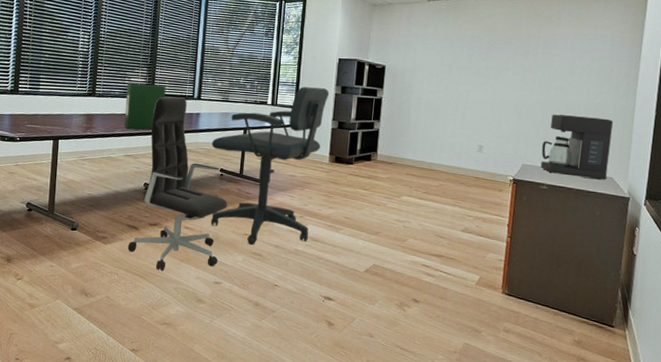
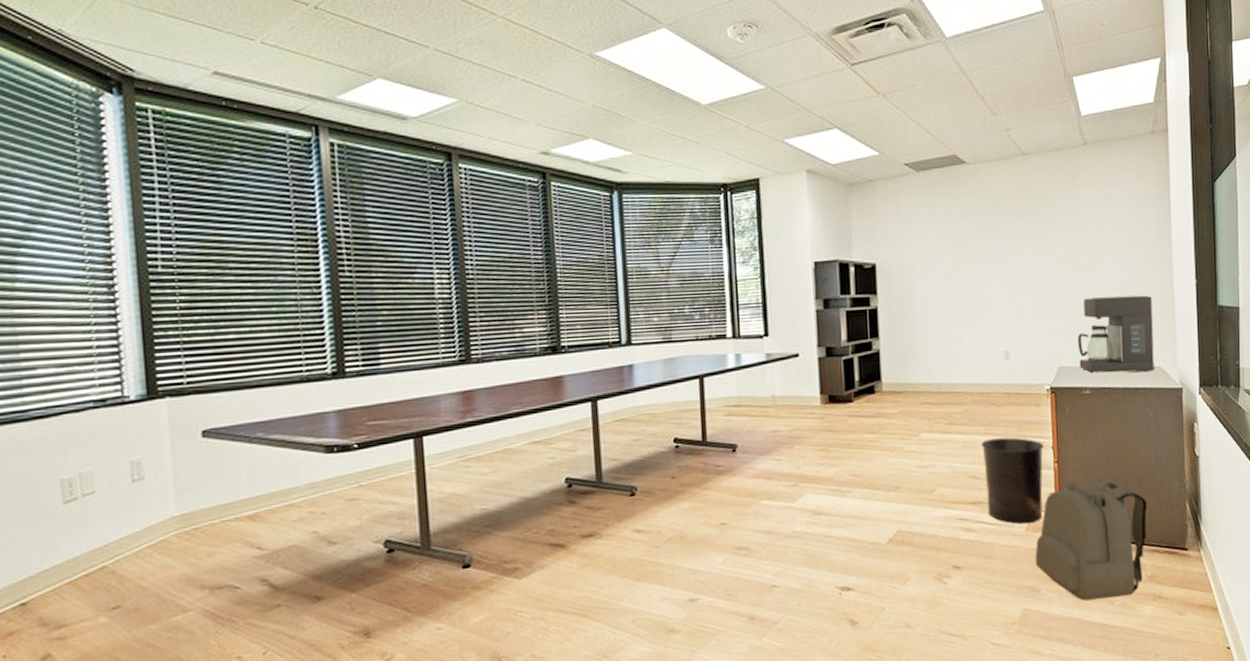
binder: present [124,83,166,130] -> none [518,332,579,404]
office chair: present [127,96,228,271] -> none [553,346,692,600]
office chair: present [210,87,330,245] -> none [656,305,809,537]
waste bin: none [447,209,501,279] -> present [980,437,1044,524]
backpack: none [480,253,584,352] -> present [1035,477,1148,601]

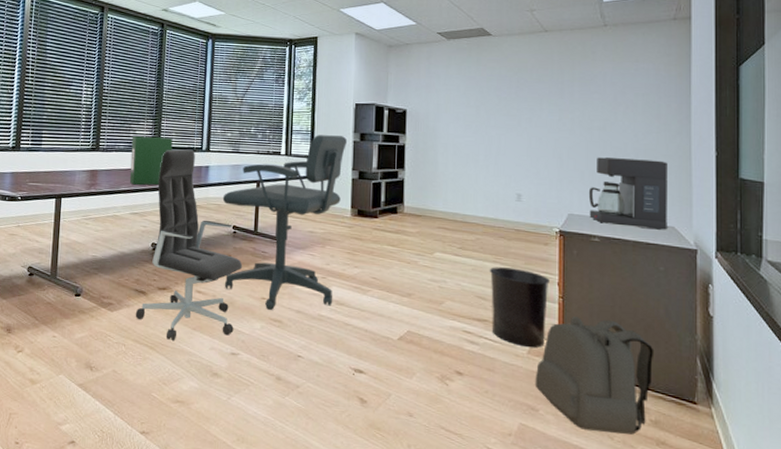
binder: none [518,332,579,404] -> present [129,136,173,185]
office chair: none [553,346,692,600] -> present [135,149,243,340]
office chair: none [656,305,809,537] -> present [222,135,348,310]

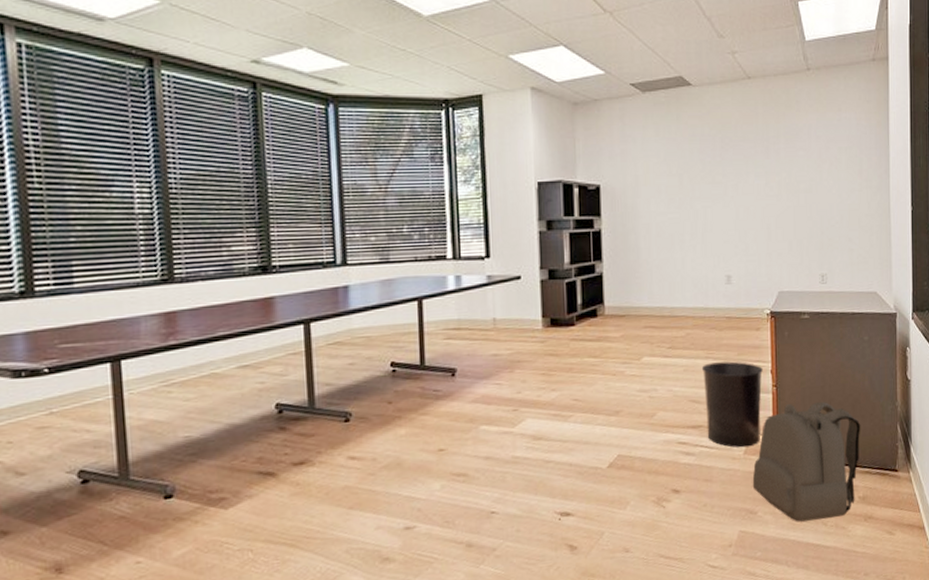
binder: present [129,136,173,185] -> none [225,251,291,327]
office chair: present [135,149,243,340] -> none [262,266,410,530]
office chair: present [222,135,348,310] -> none [372,226,532,463]
coffee maker: present [588,157,667,230] -> none [797,221,870,298]

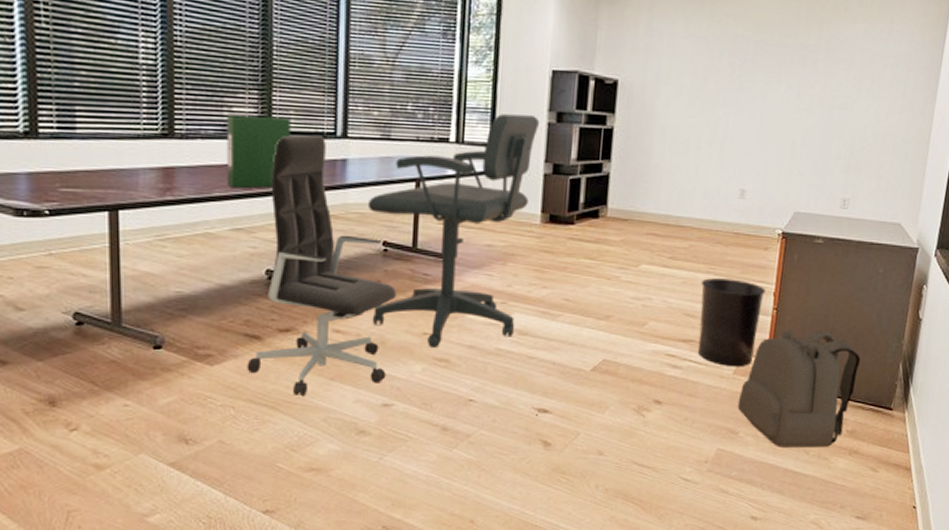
binder: none [225,251,291,327] -> present [226,115,291,189]
office chair: none [262,266,410,530] -> present [247,135,397,396]
office chair: none [372,226,532,463] -> present [367,114,540,347]

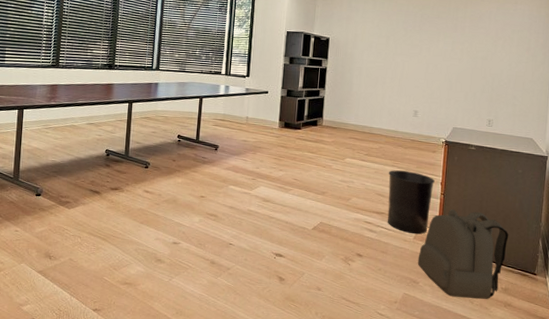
binder: present [226,115,291,189] -> none [86,55,126,99]
office chair: present [247,135,397,396] -> none [90,67,185,233]
office chair: present [367,114,540,347] -> none [169,58,279,206]

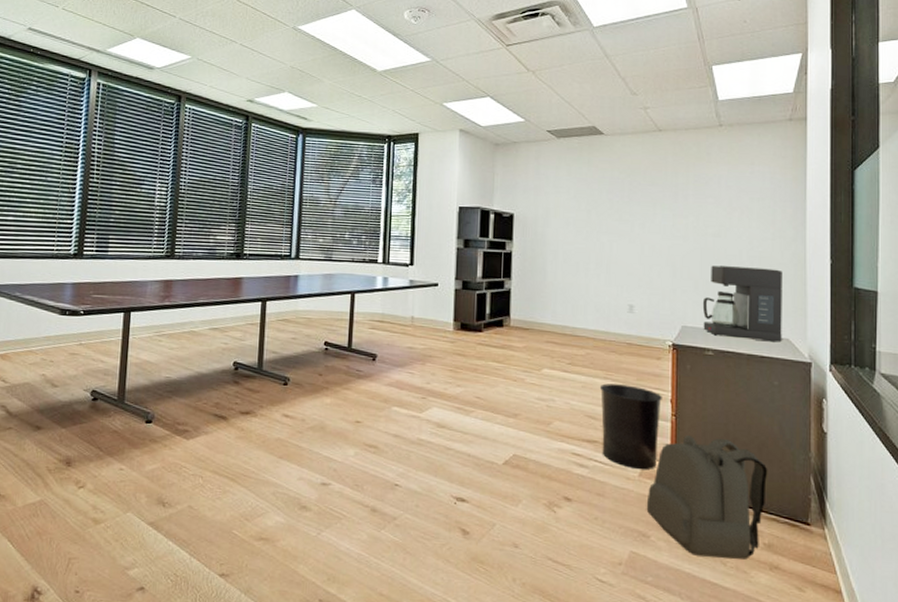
coffee maker: none [469,81,532,141] -> present [702,265,782,343]

